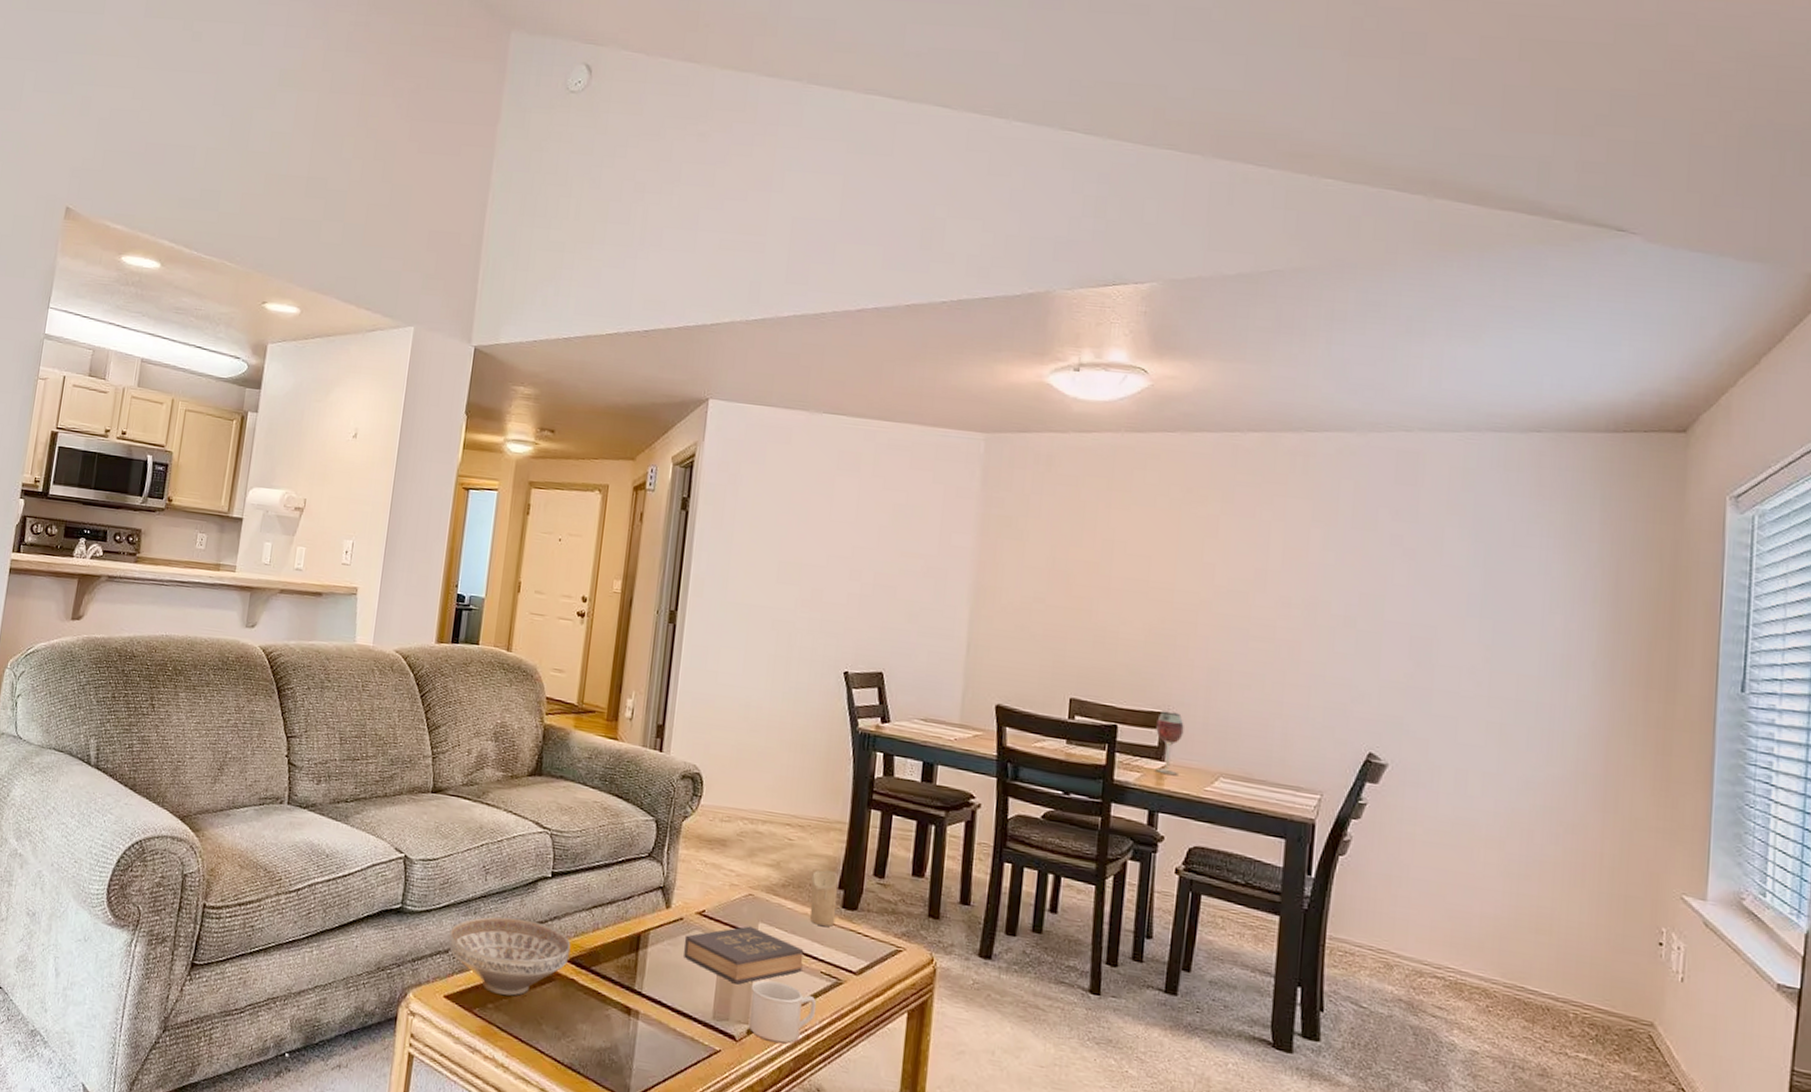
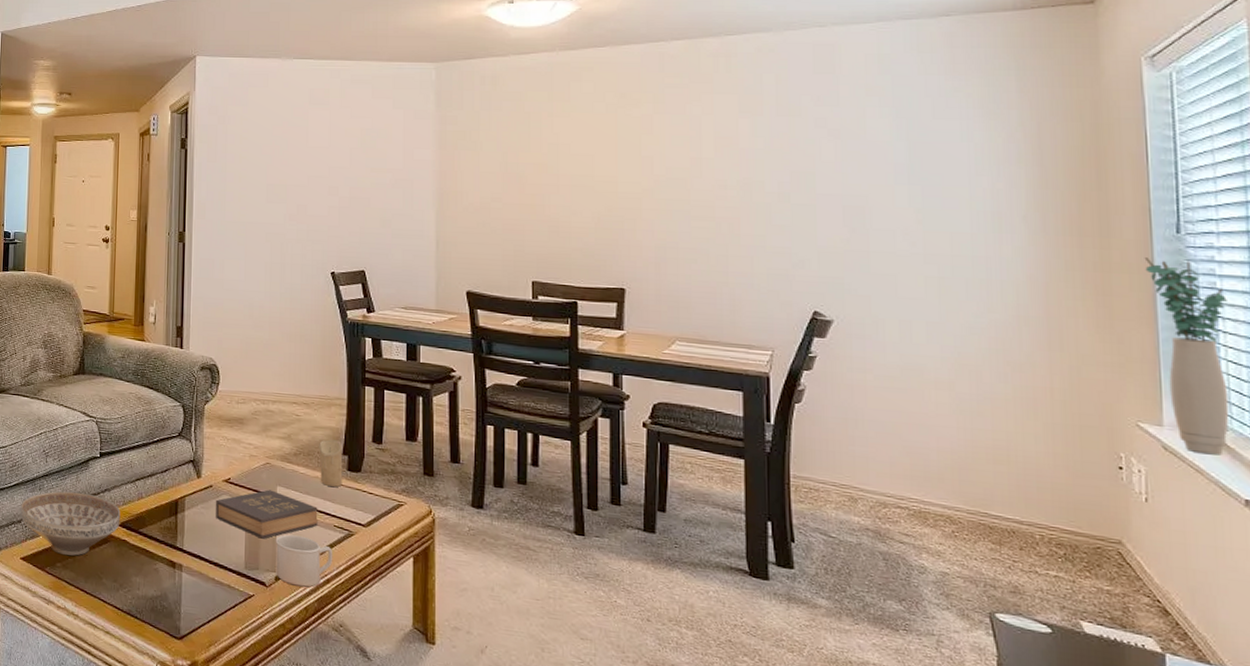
wineglass: present [1156,711,1184,775] -> none [613,286,638,341]
vase: none [1706,716,1782,935] -> present [1144,257,1230,456]

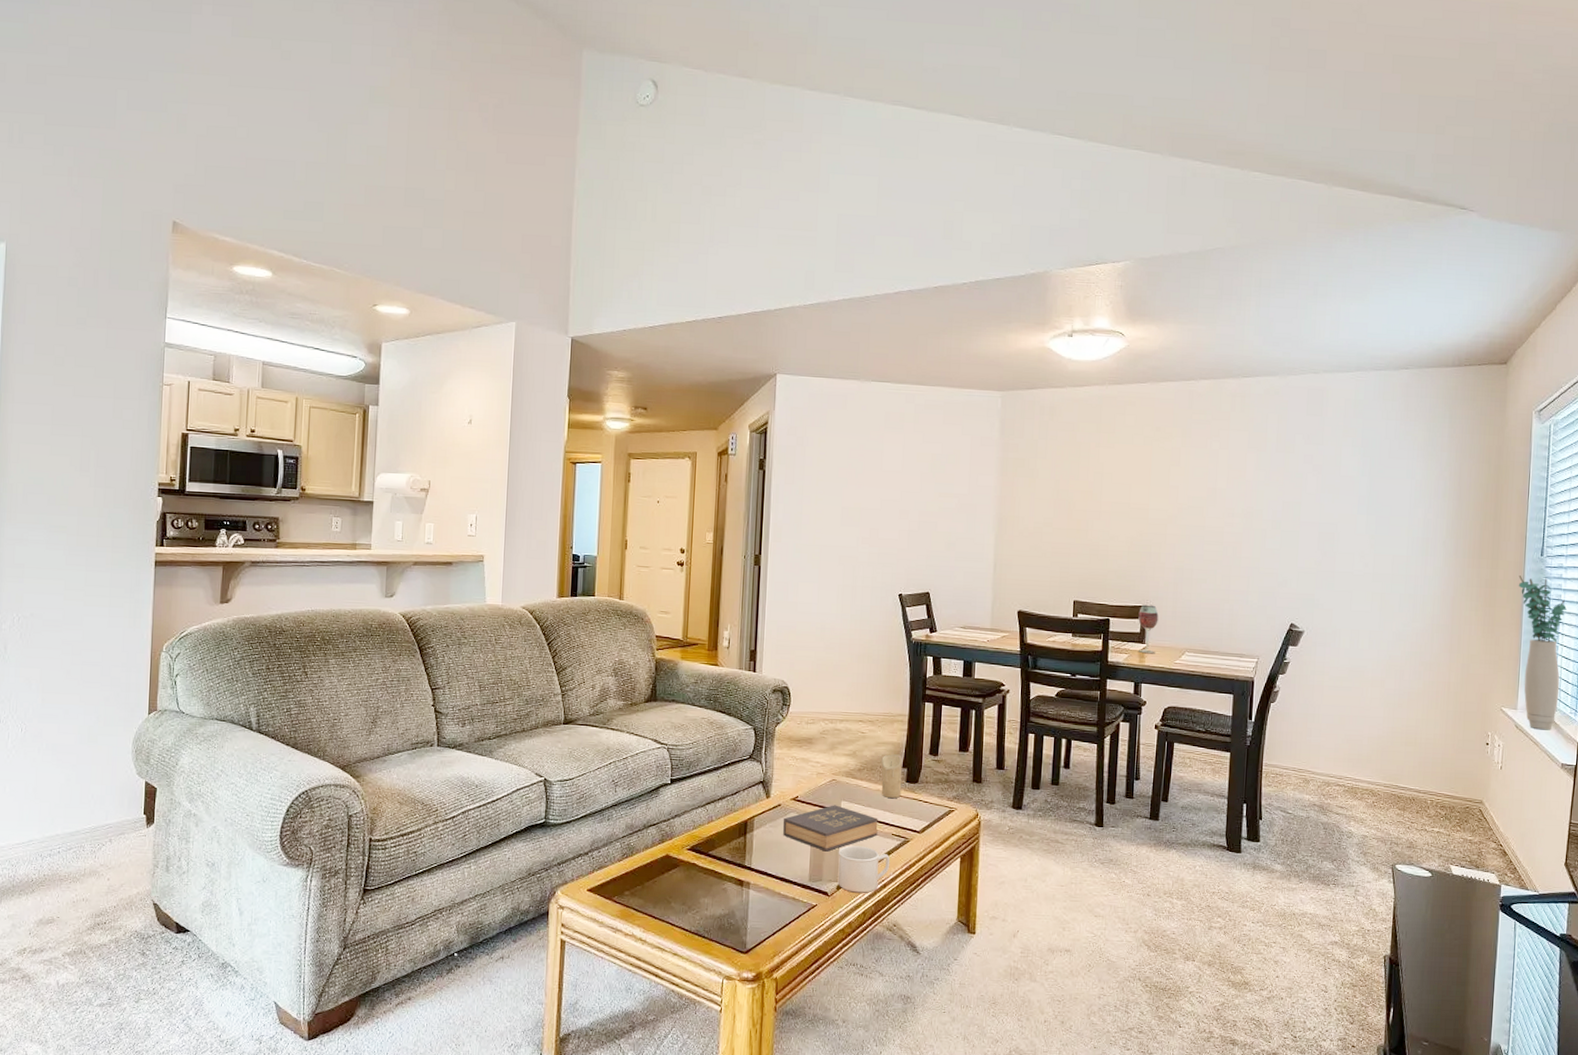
decorative bowl: present [20,491,121,557] -> none [588,819,691,884]
wineglass: none [613,286,638,341] -> present [1138,604,1159,653]

